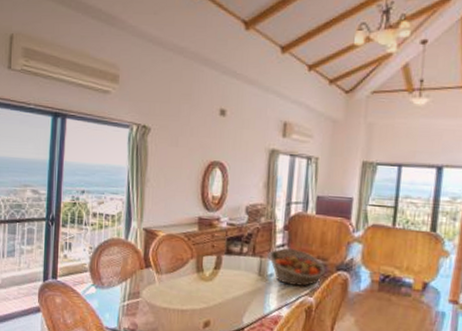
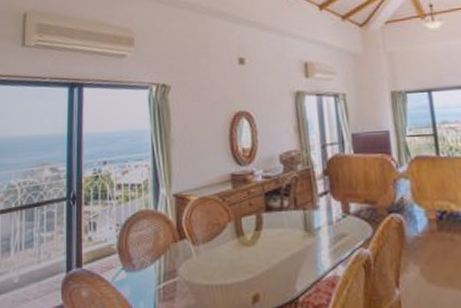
fruit basket: present [268,247,326,286] -> none [311,194,377,237]

